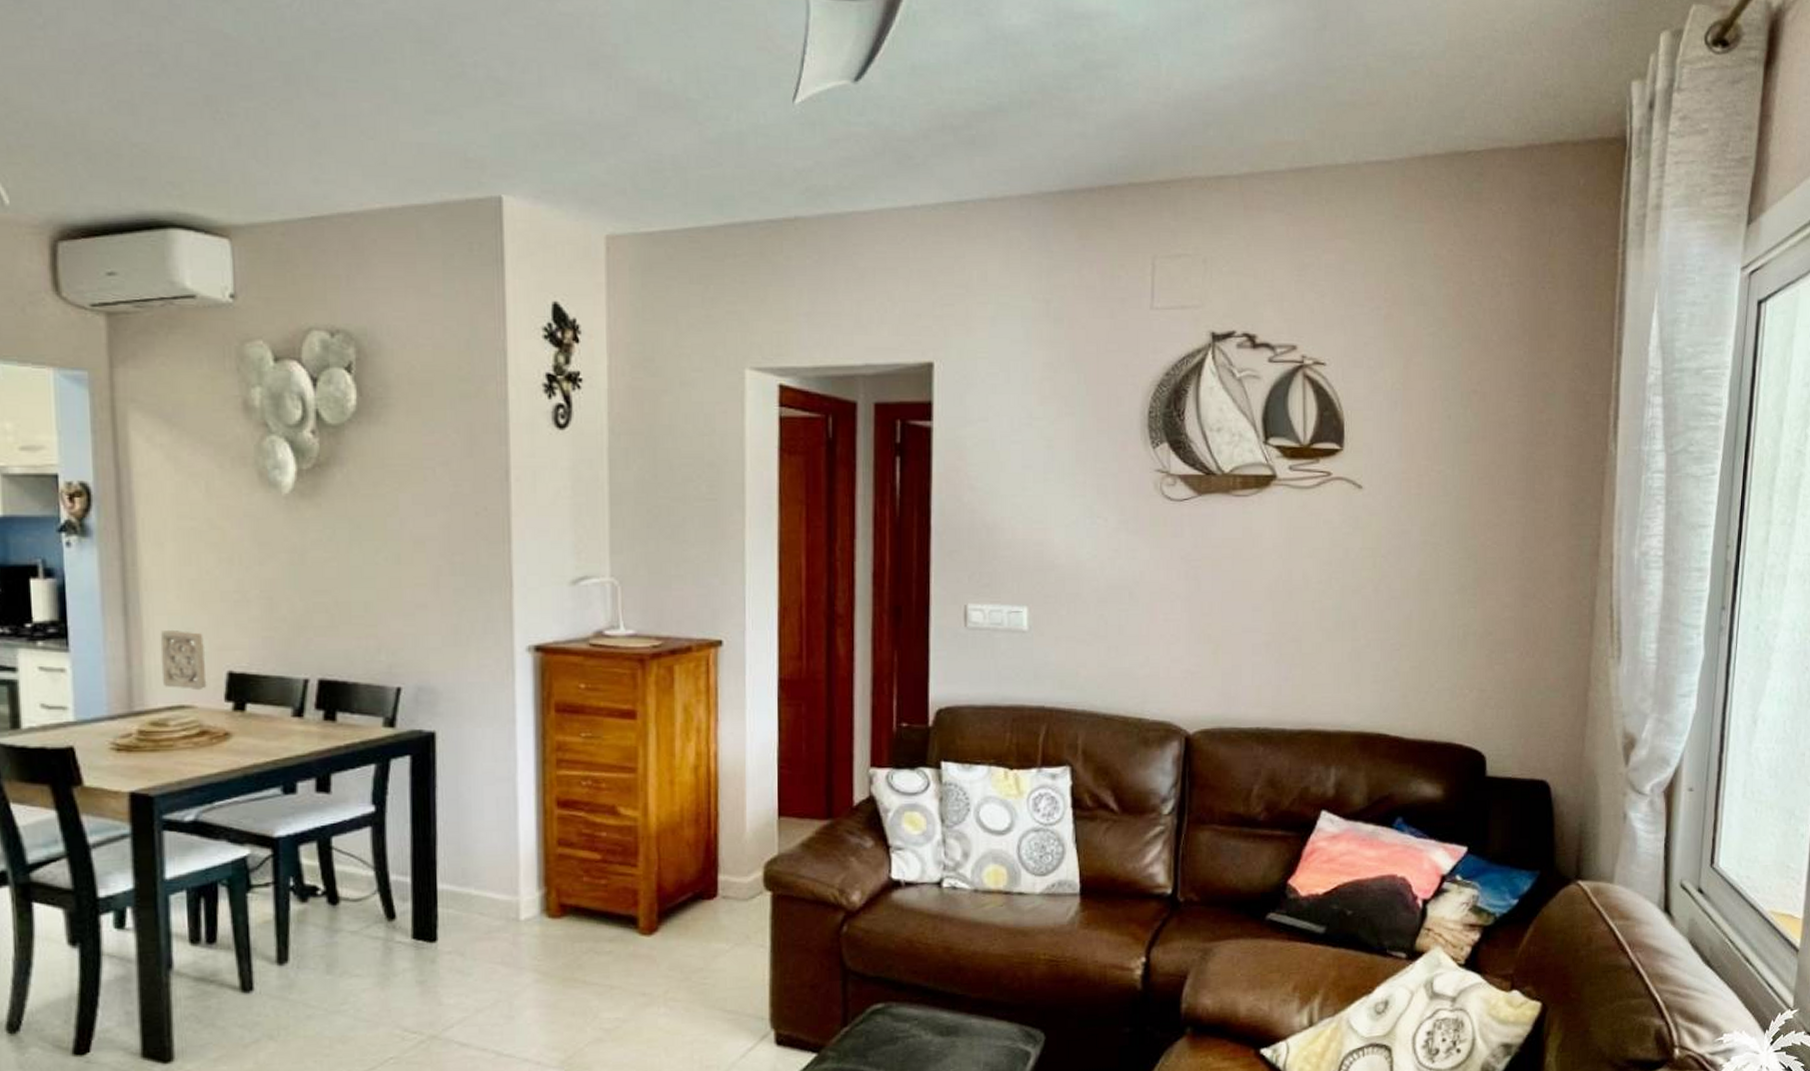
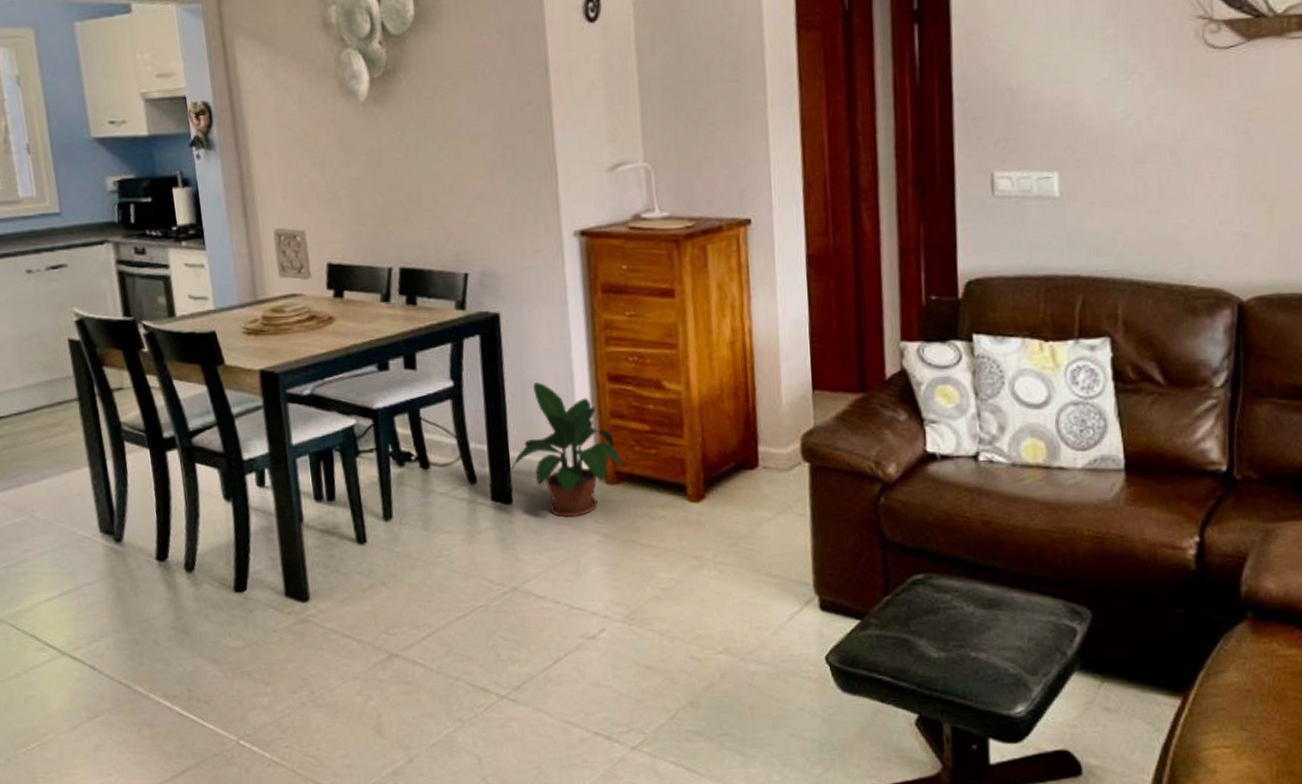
potted plant: none [434,808,567,956] -> present [508,382,622,518]

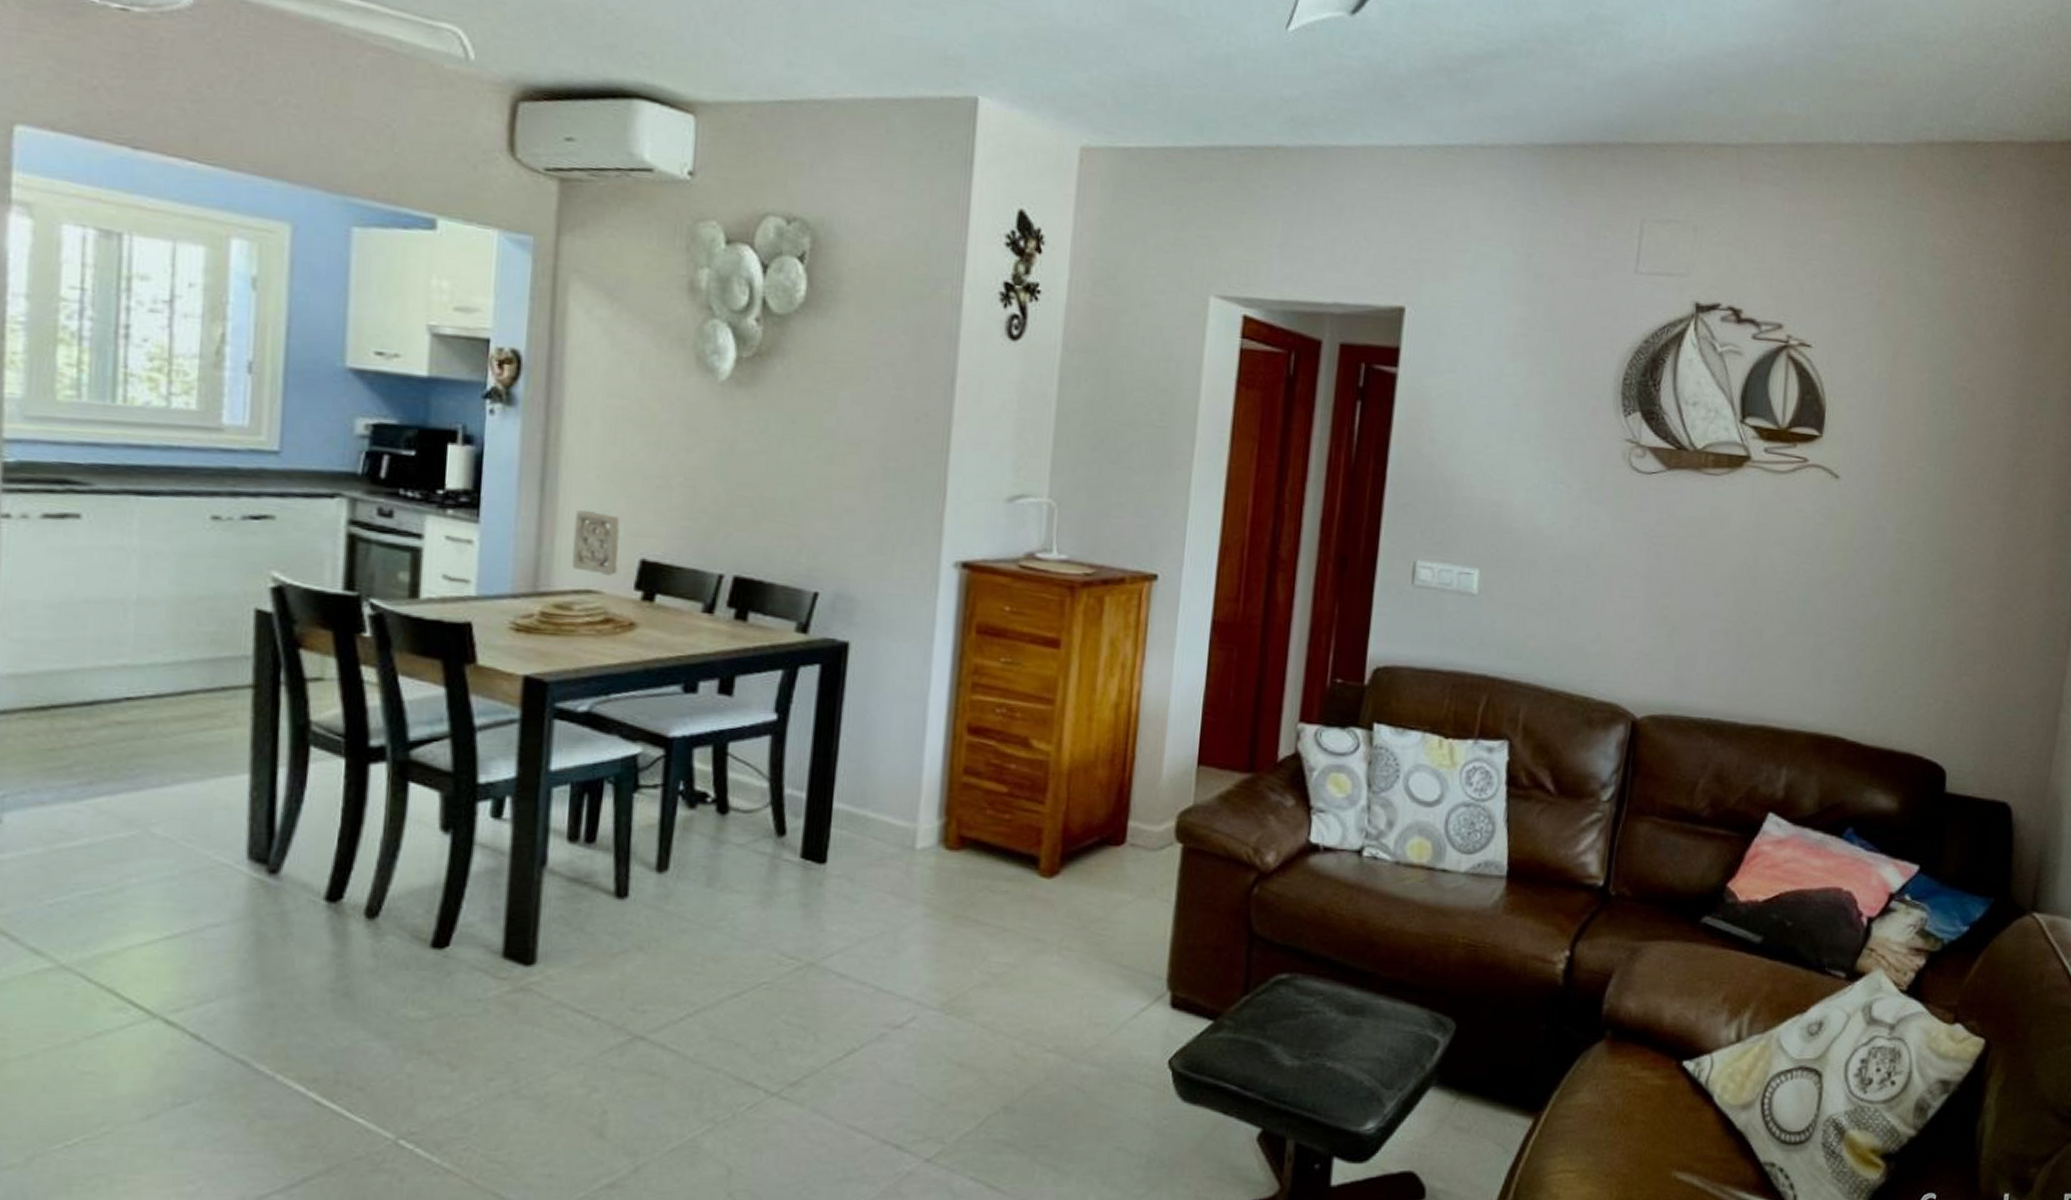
potted plant: present [508,382,622,518] -> none [827,726,968,885]

